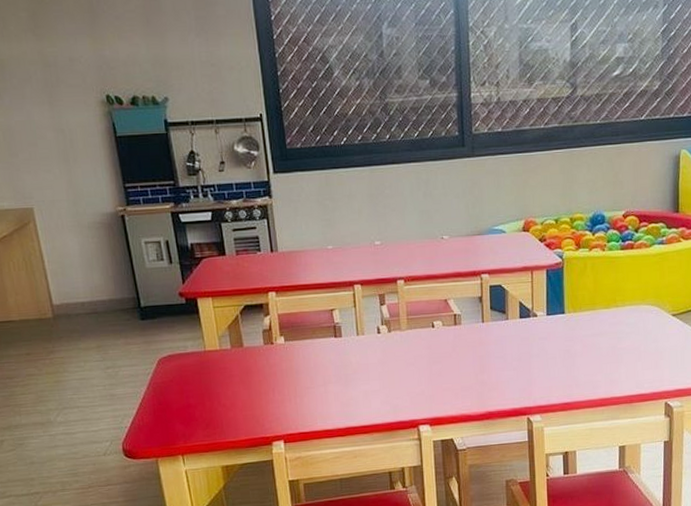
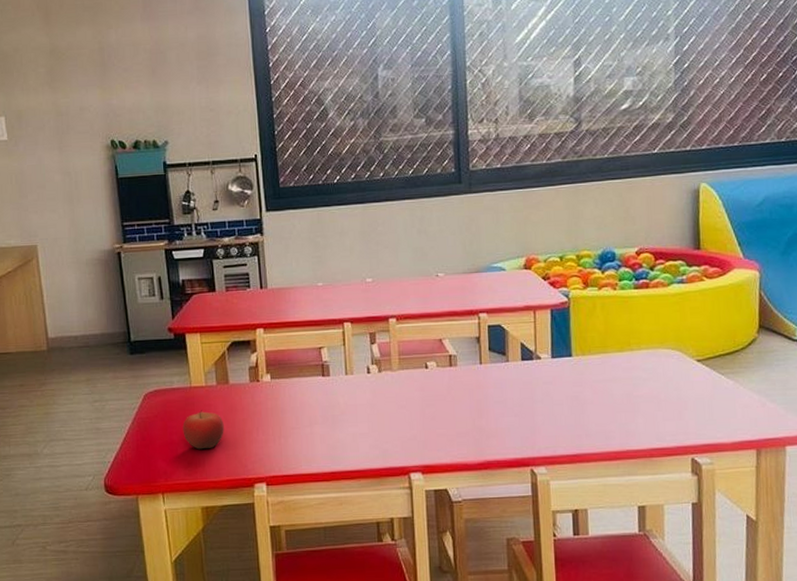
fruit: none [199,372,241,412] -> present [182,409,224,450]

